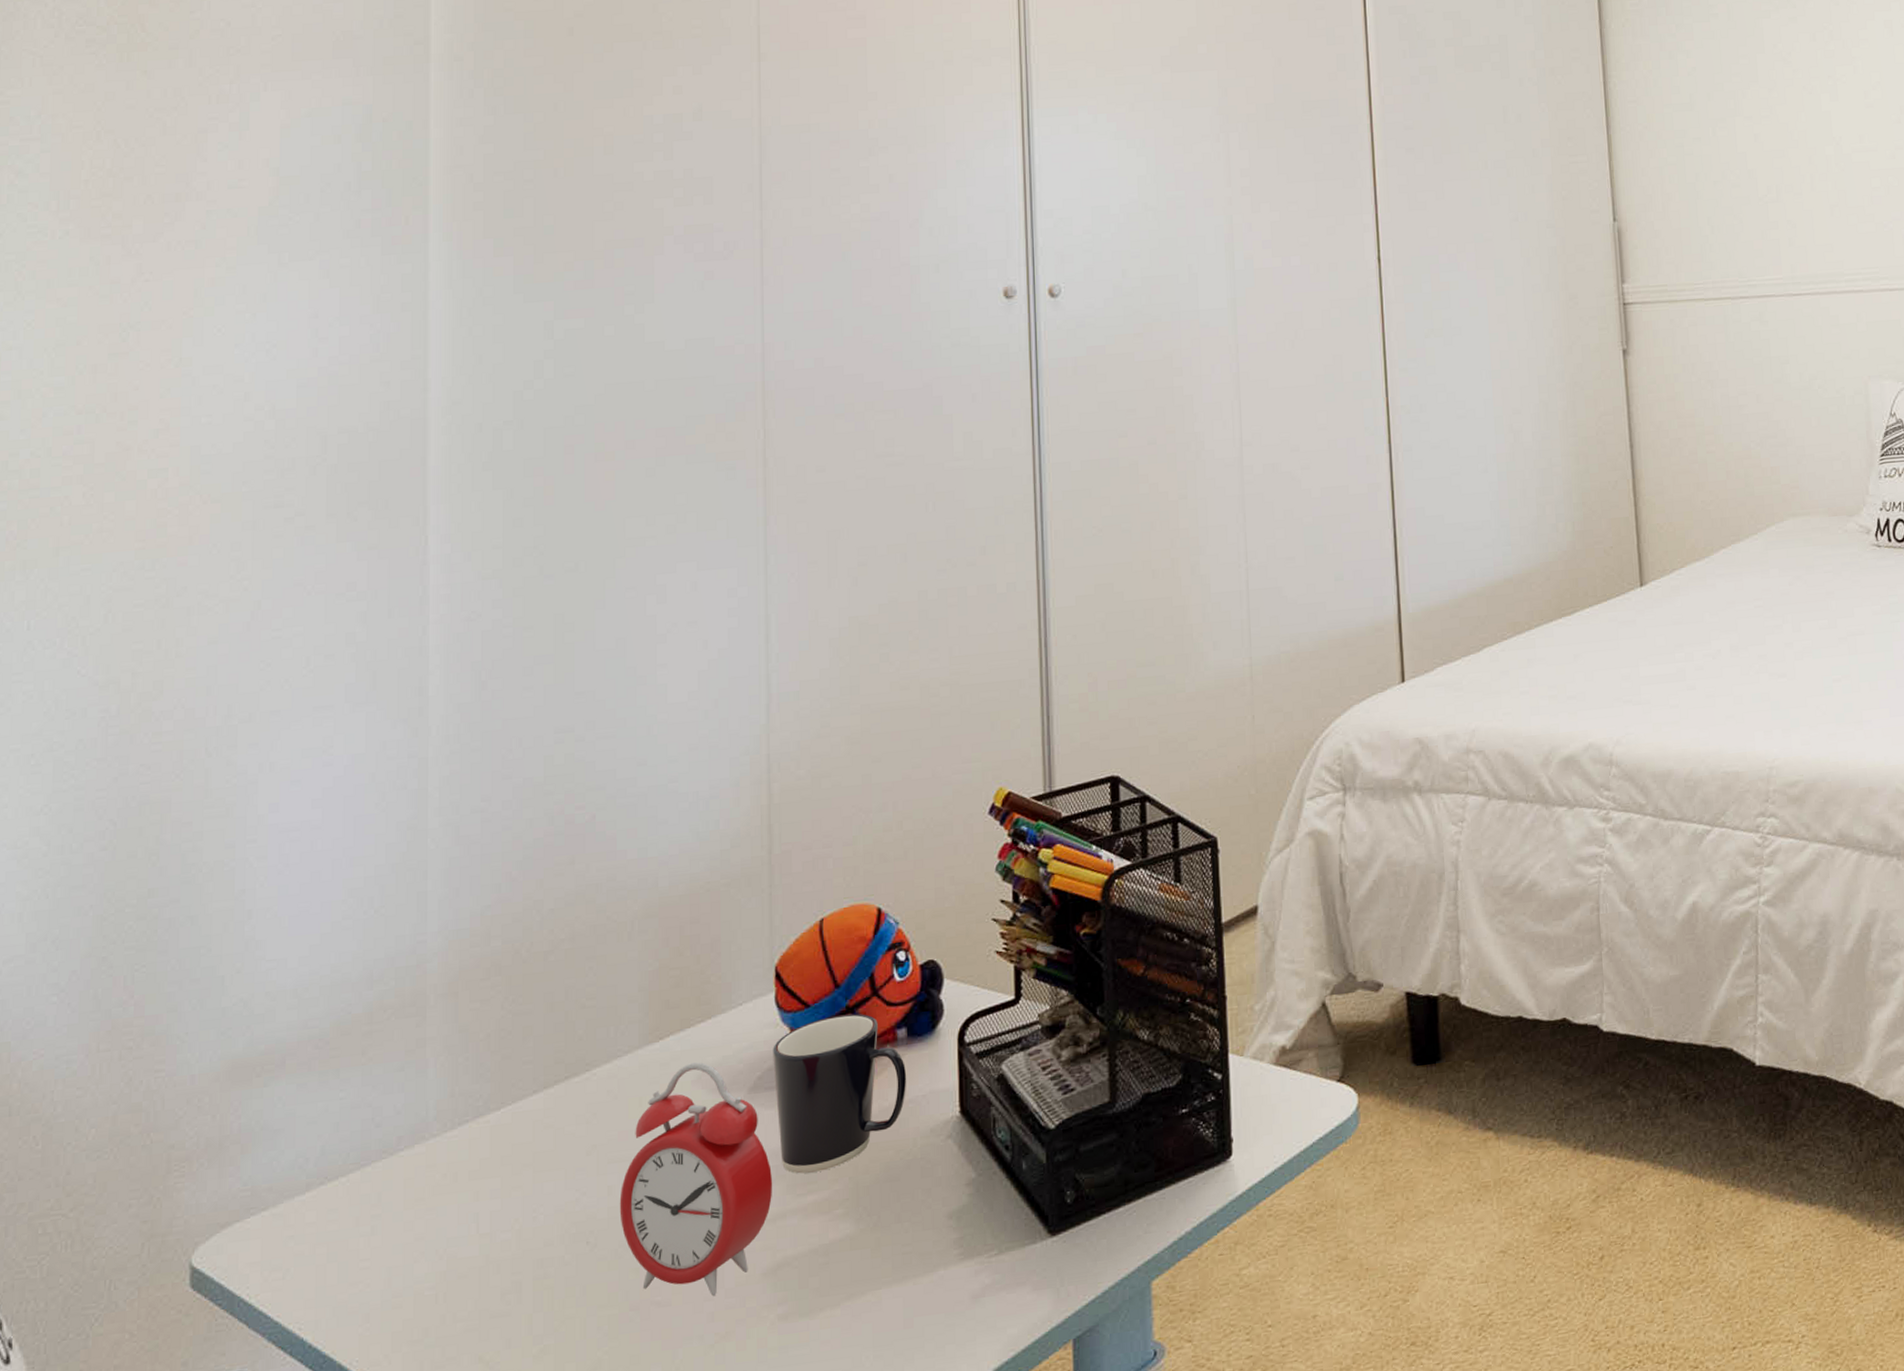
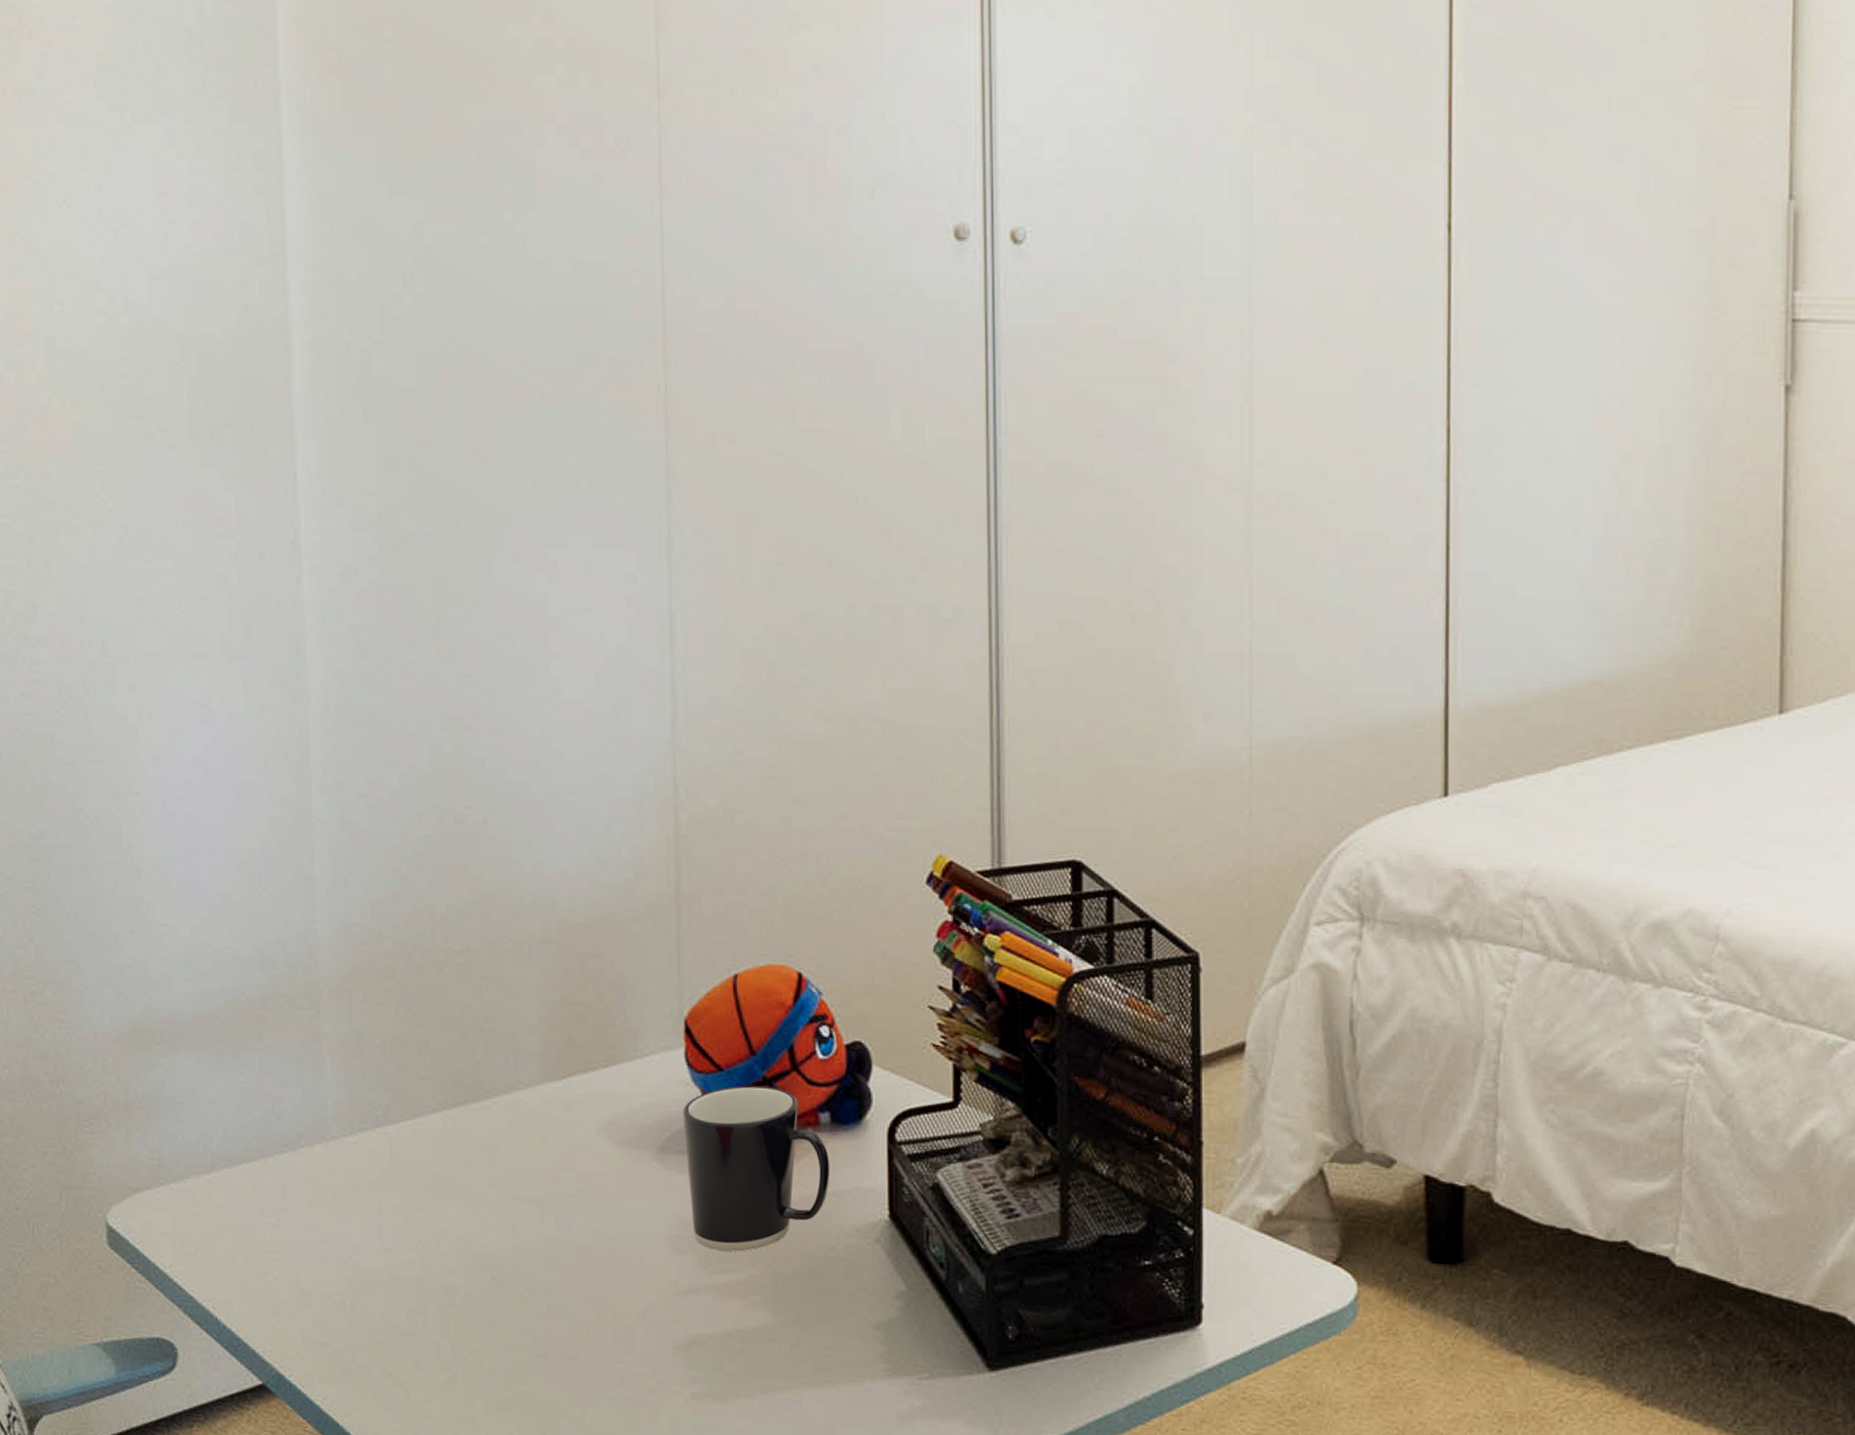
alarm clock: present [619,1062,772,1297] -> none [524,1109,684,1361]

